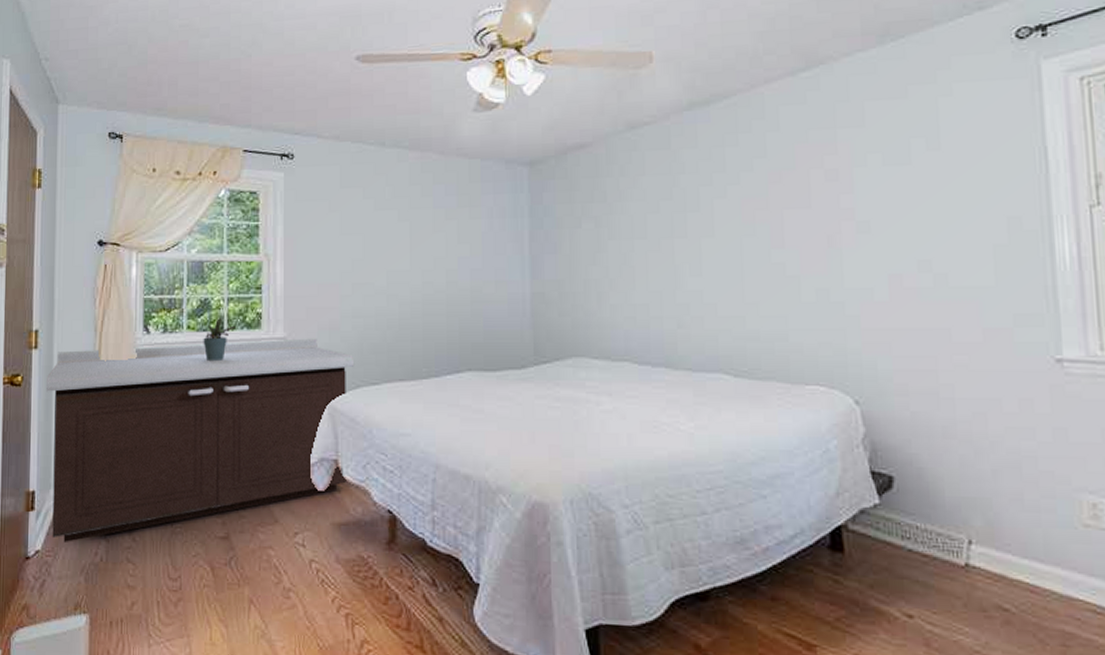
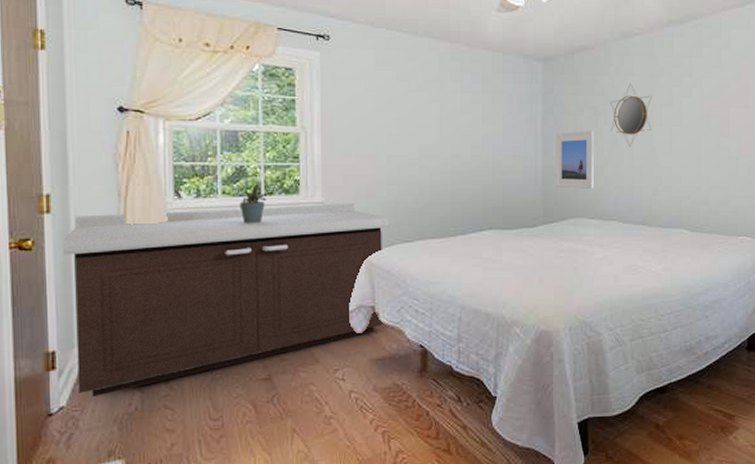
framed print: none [547,247,597,320] -> present [556,131,594,188]
home mirror: none [615,186,673,267] -> present [610,84,652,147]

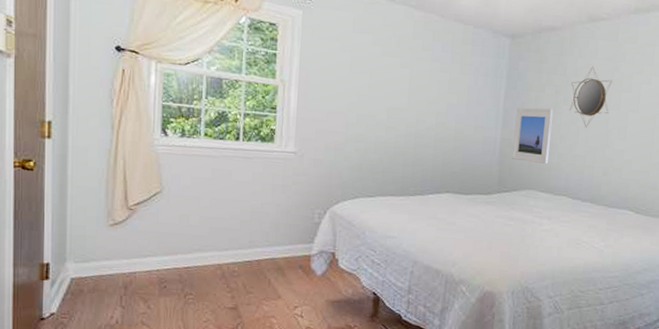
cabinet: present [63,203,390,397] -> none [61,143,355,307]
potted plant: present [239,183,273,224] -> none [219,129,250,167]

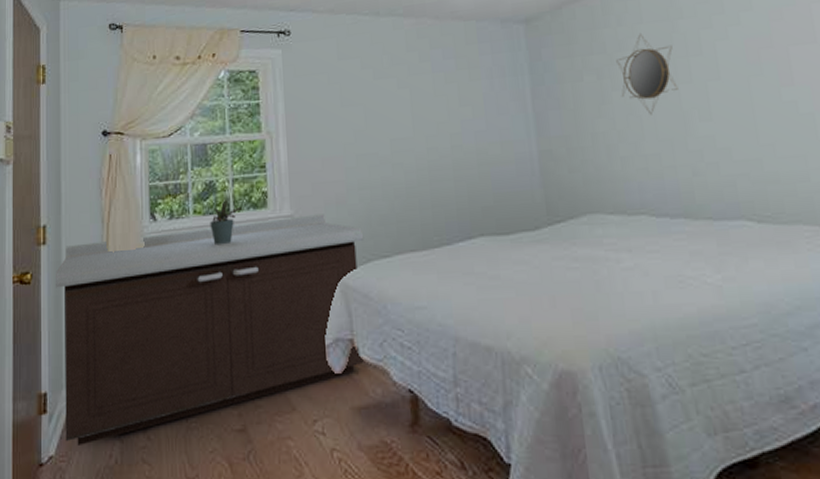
cabinet: none [61,143,355,307] -> present [56,213,364,445]
potted plant: none [219,129,250,167] -> present [210,198,242,246]
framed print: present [512,107,553,164] -> none [551,99,609,177]

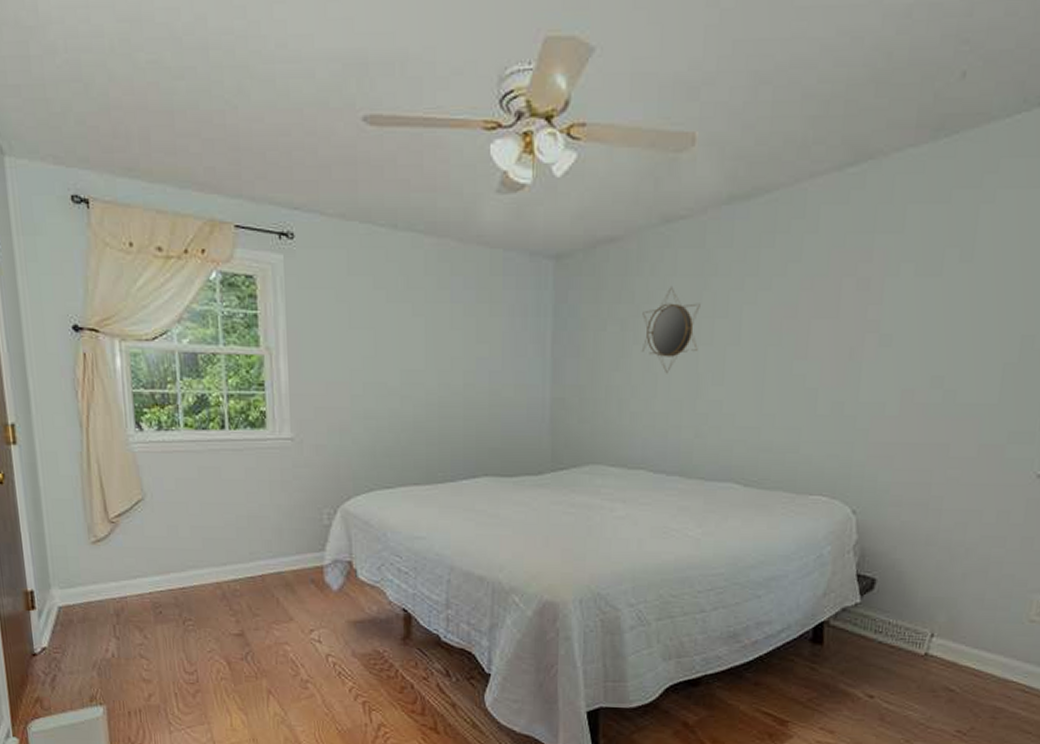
cabinet: present [56,213,364,445] -> none [31,439,368,640]
potted plant: present [210,198,242,246] -> none [203,414,238,462]

